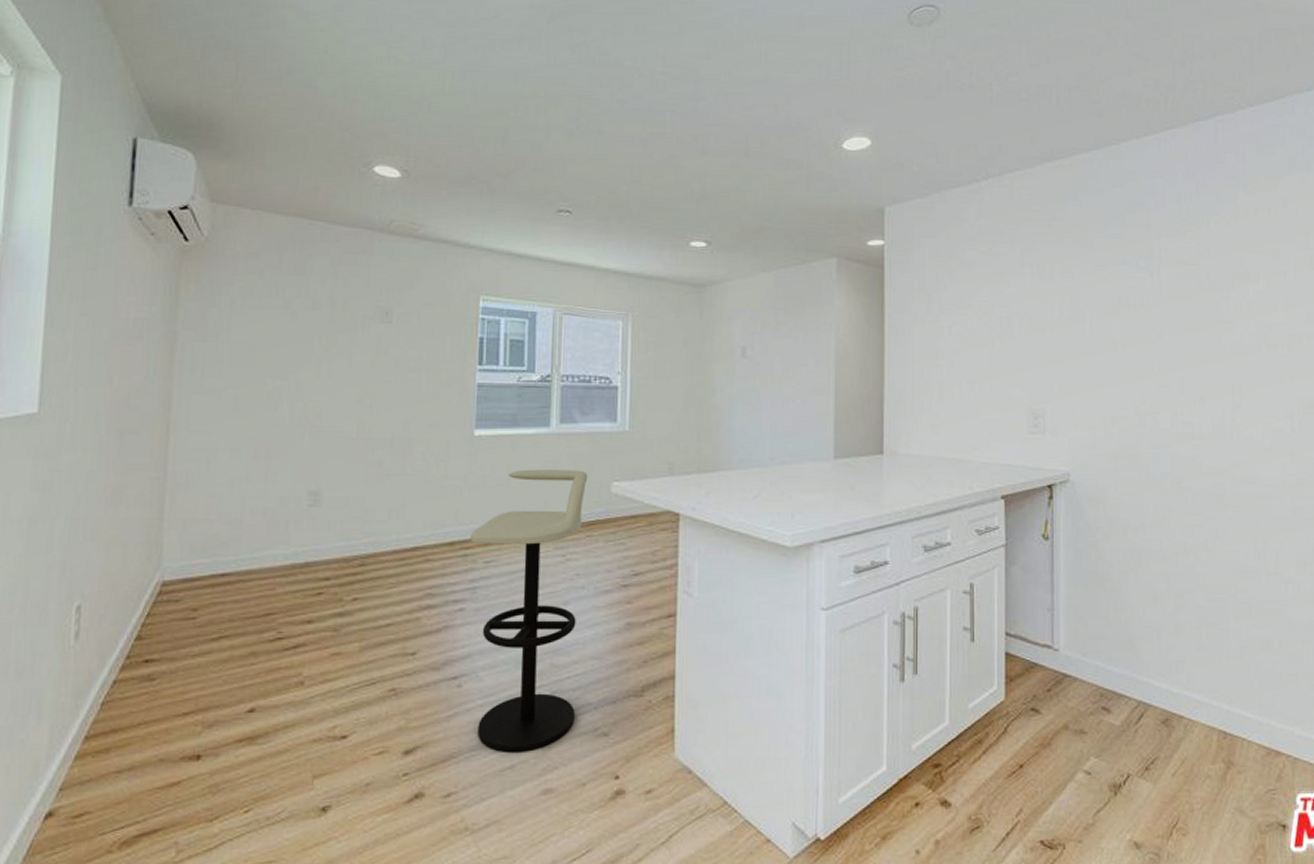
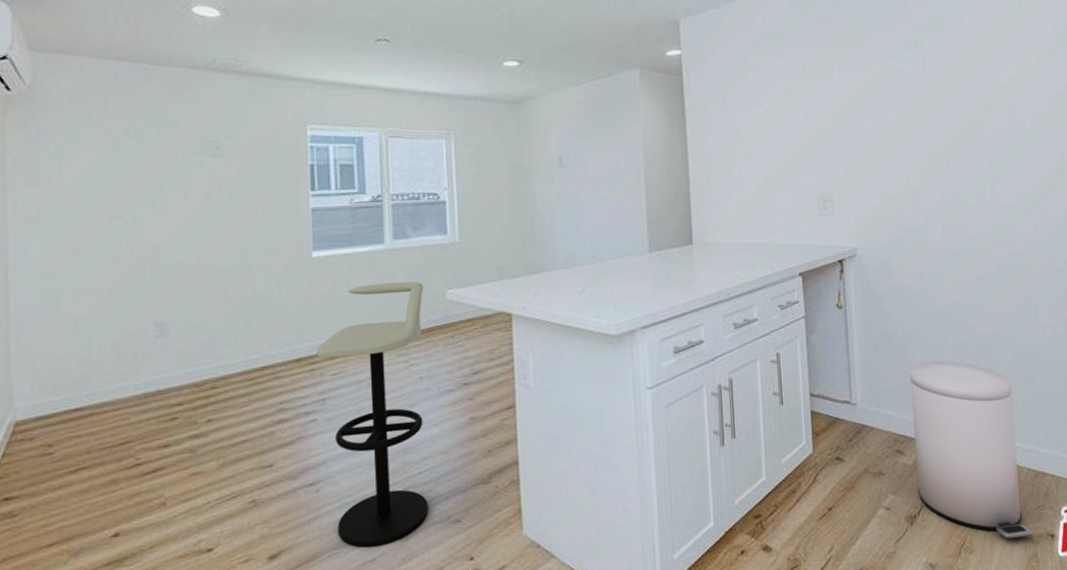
pedal bin: none [1122,608,1260,824] -> present [909,360,1033,539]

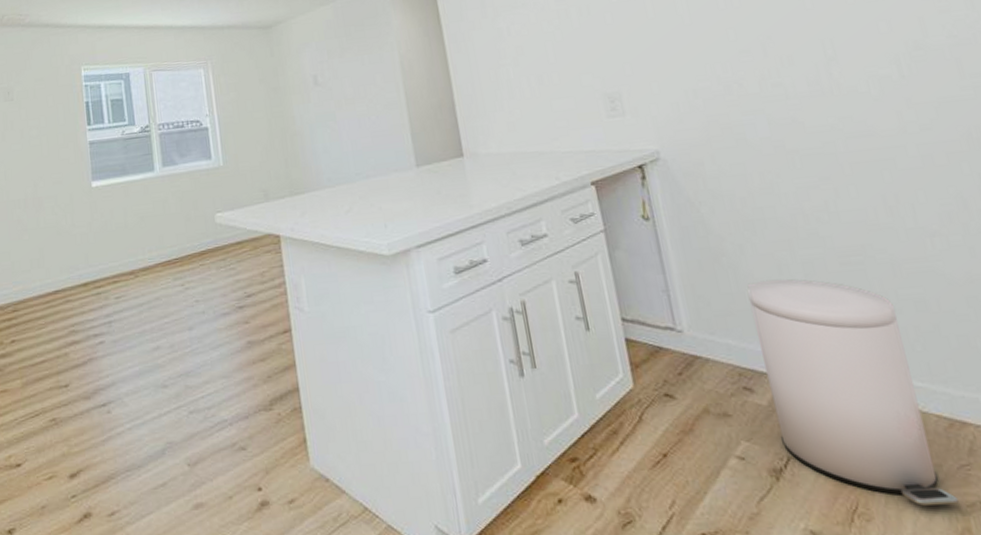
bar stool: present [317,281,429,548] -> none [101,206,214,471]

